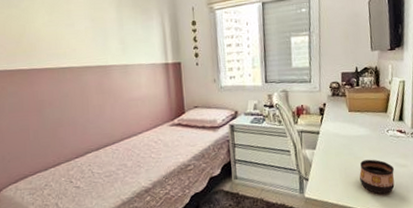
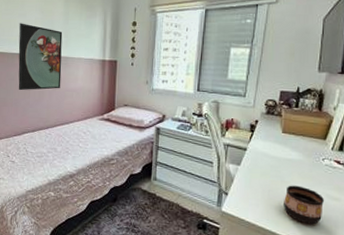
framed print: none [67,33,123,108] -> present [18,23,63,91]

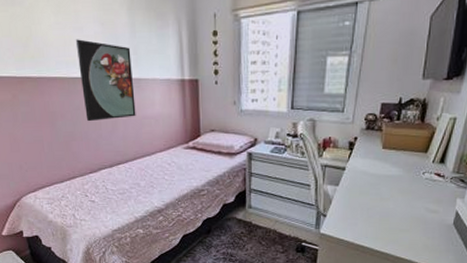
cup: present [284,185,324,225] -> none [382,201,423,238]

